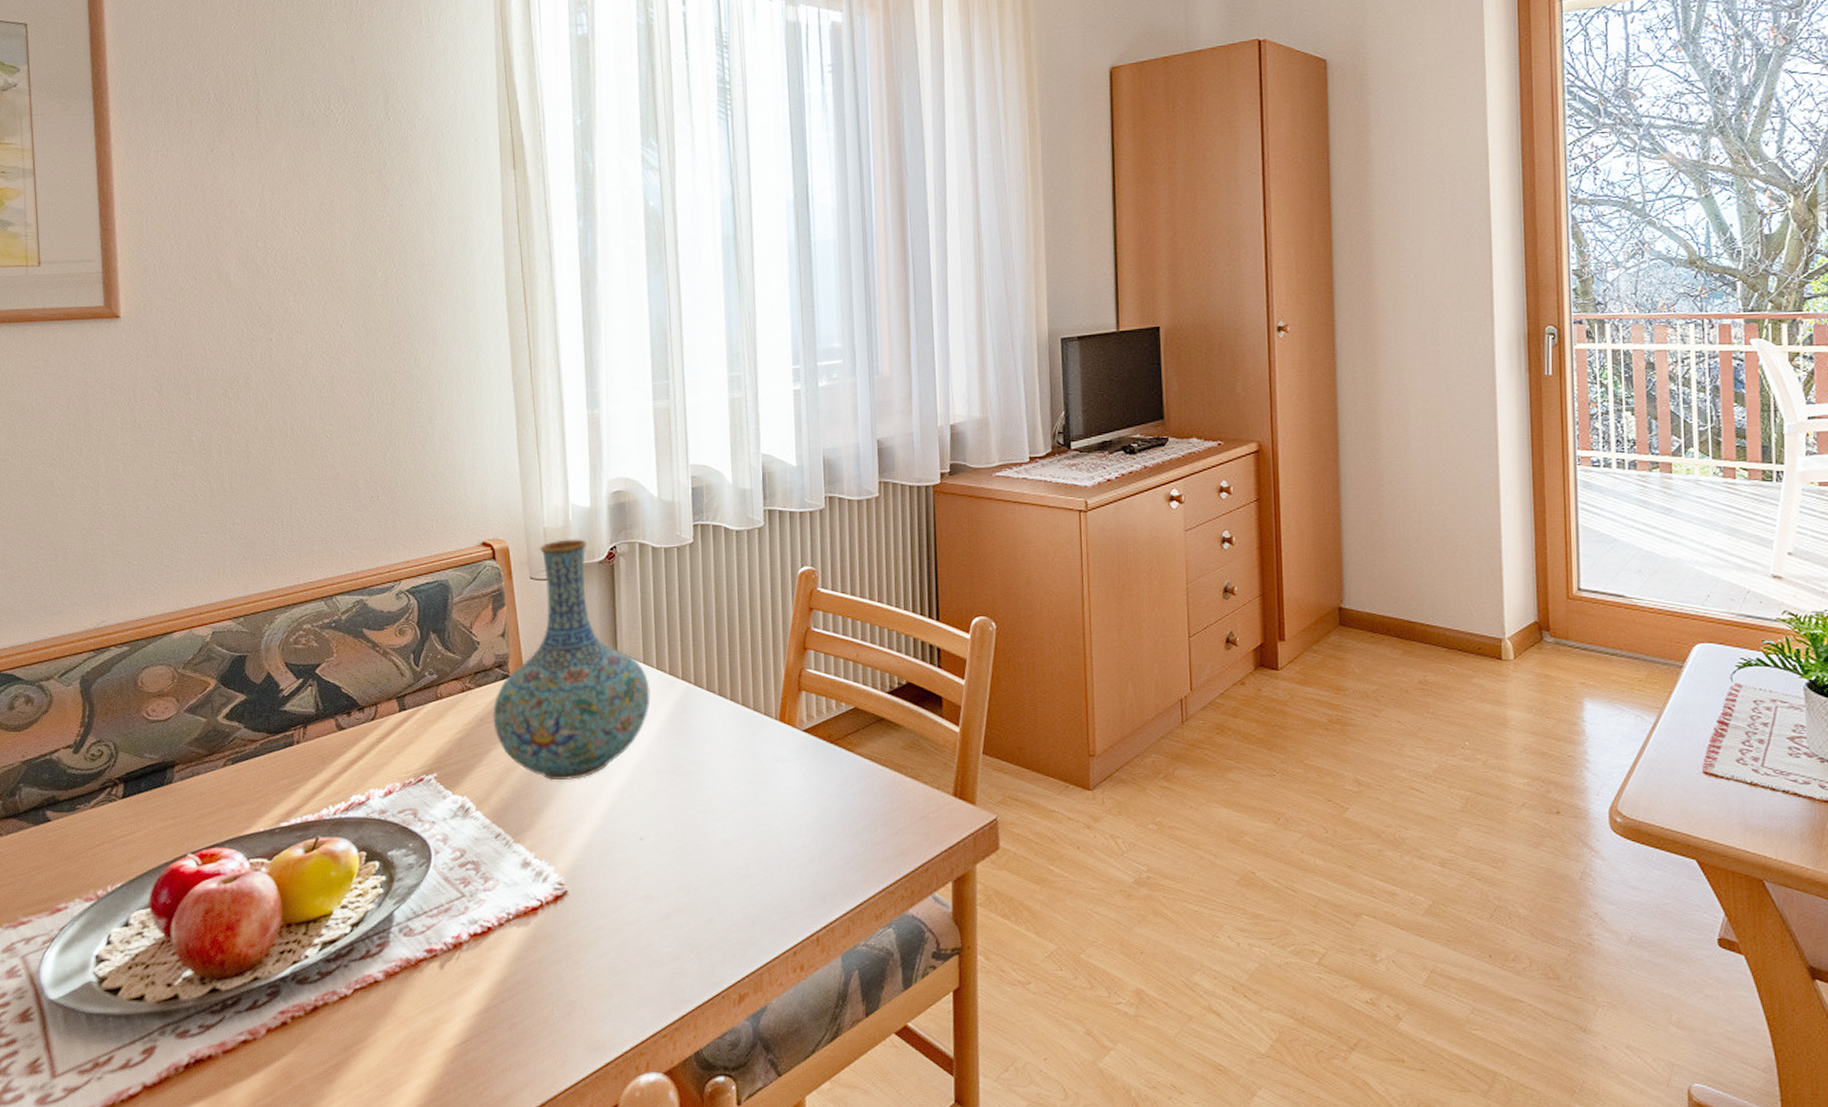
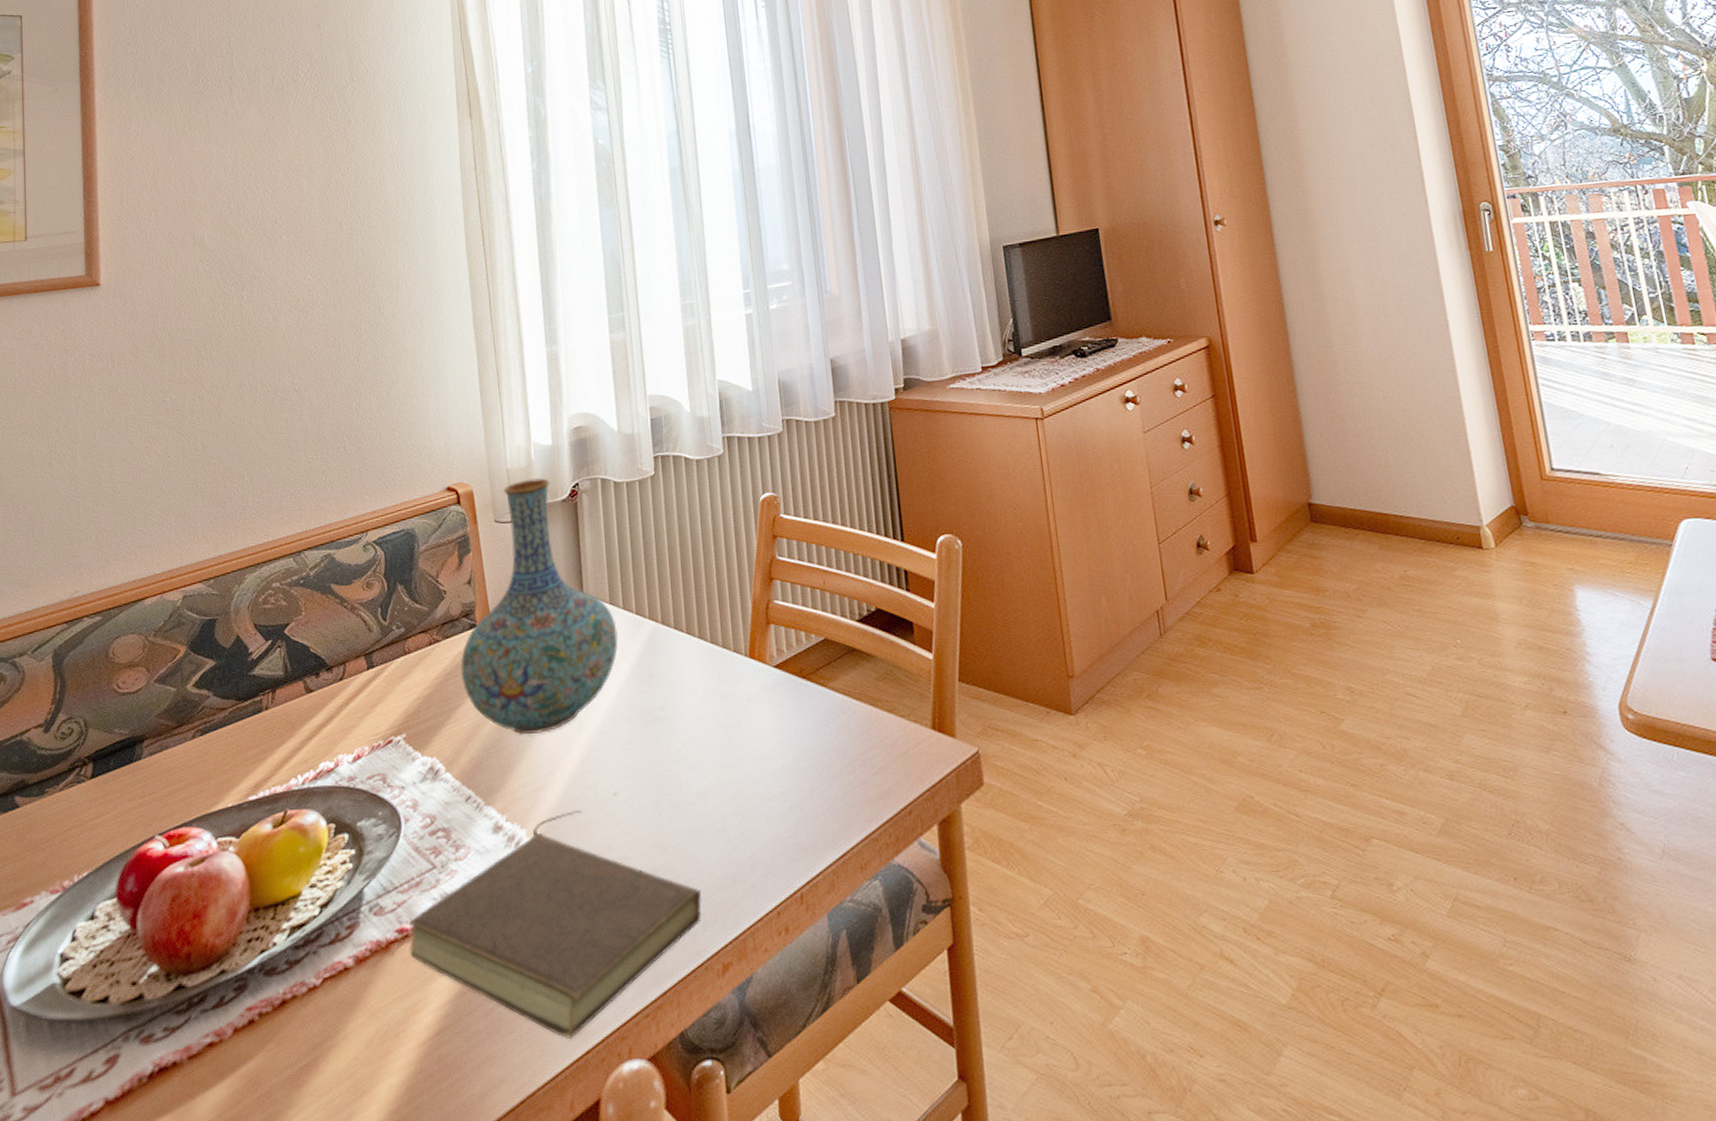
book: none [438,852,722,1053] -> present [409,810,702,1040]

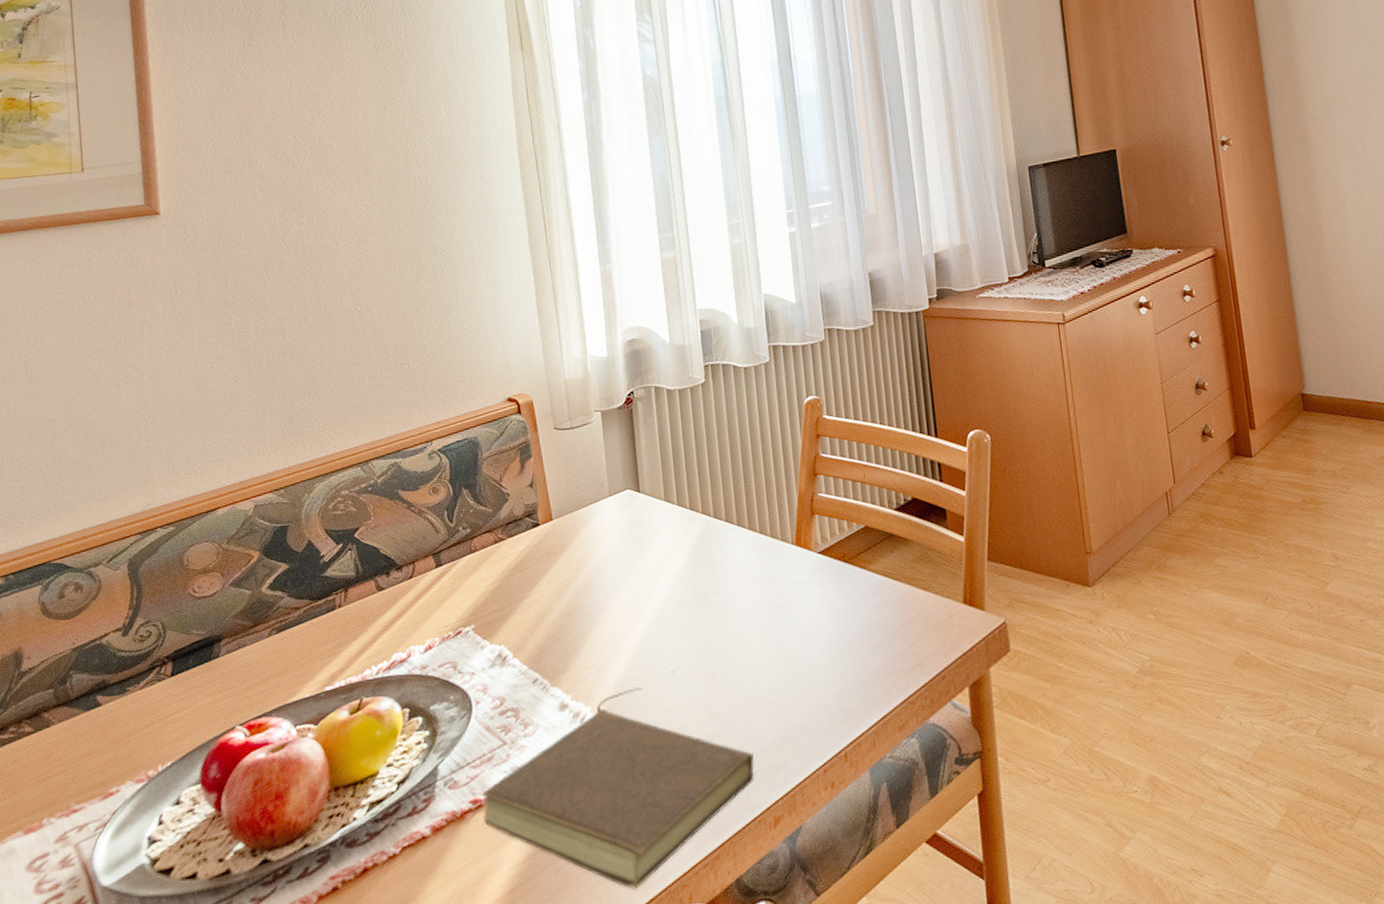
vase: present [461,478,618,735] -> none [525,387,673,623]

